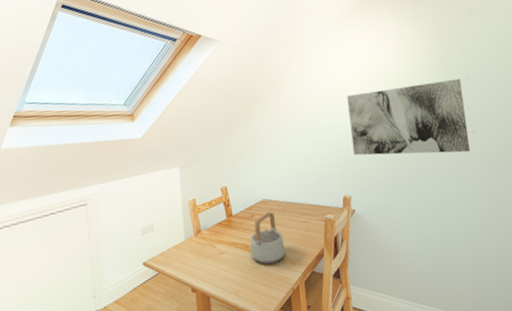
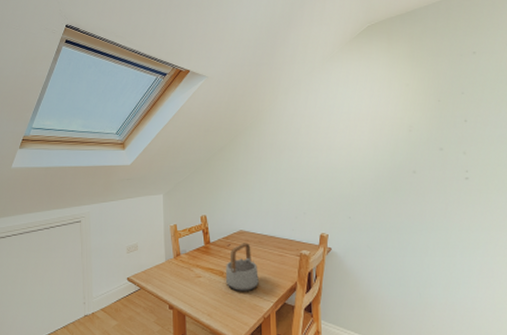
wall art: present [347,79,471,156] -> none [331,122,462,200]

